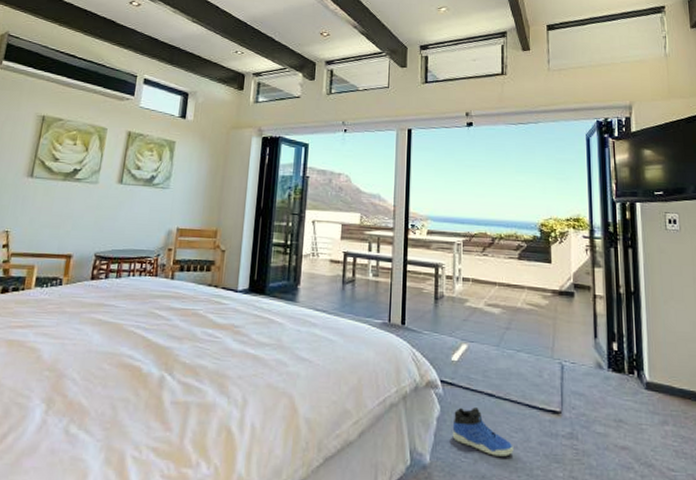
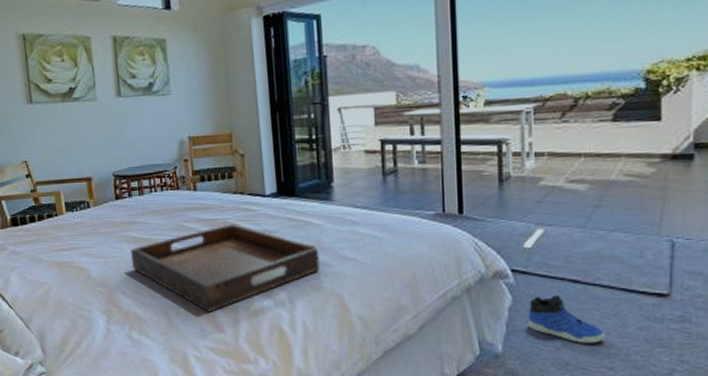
serving tray: none [90,315,278,407] -> present [131,223,320,312]

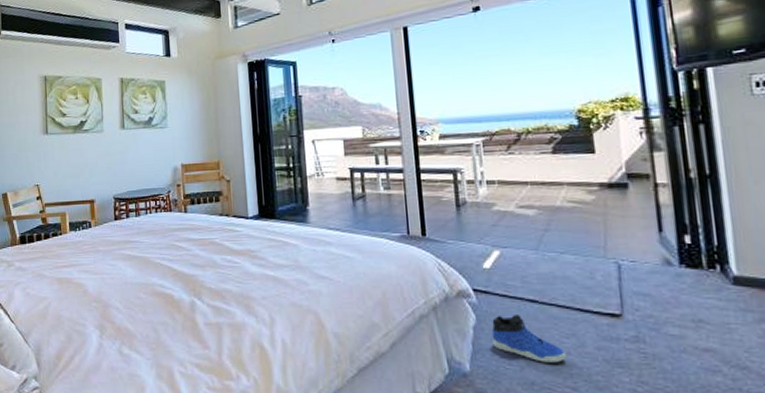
serving tray: present [131,223,320,312] -> none [125,243,298,328]

